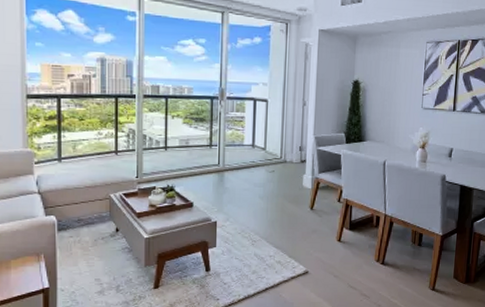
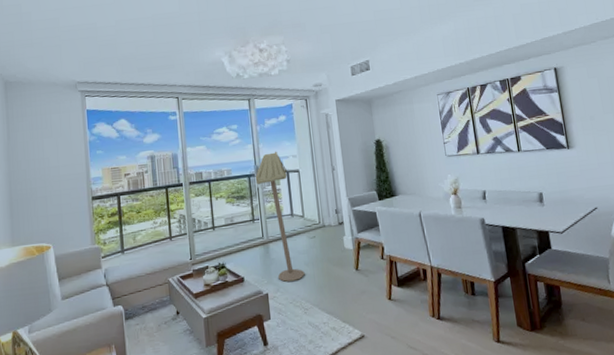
floor lamp: none [218,75,258,212] -> present [255,151,305,282]

